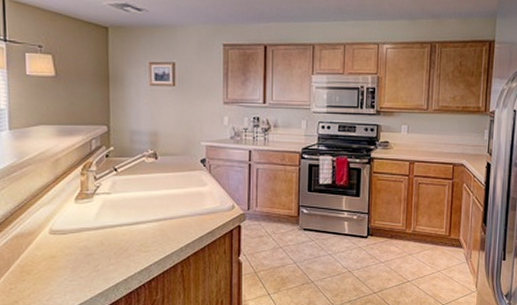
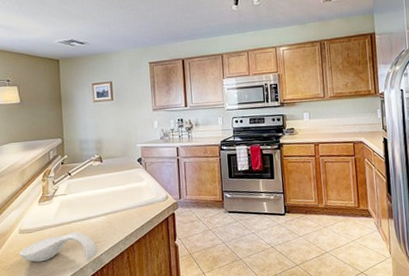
spoon rest: none [48,238,146,272] -> present [19,232,98,263]

